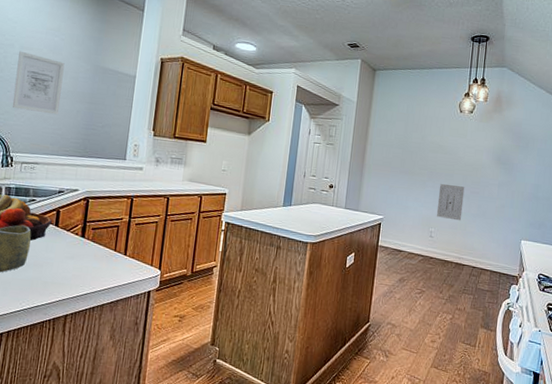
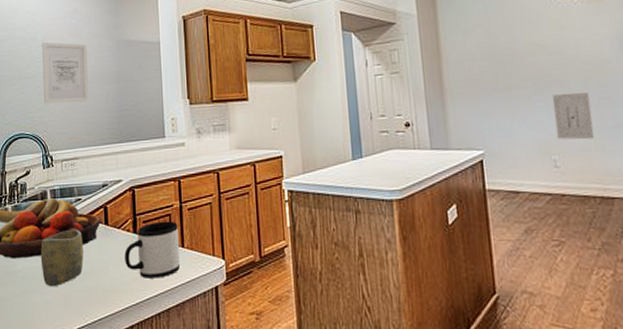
mug: none [69,230,124,278] -> present [124,221,180,278]

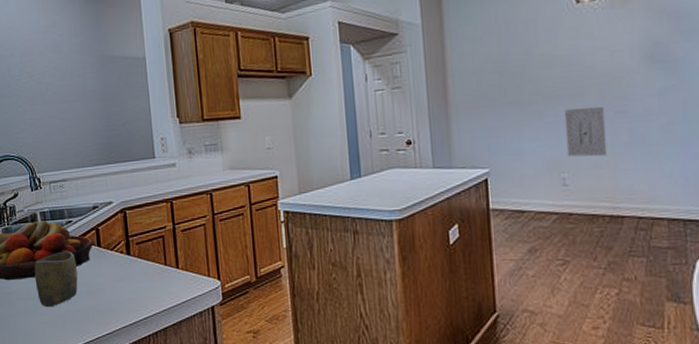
wall art: present [42,42,90,104] -> none [21,58,75,125]
mug: present [124,221,180,278] -> none [119,242,175,299]

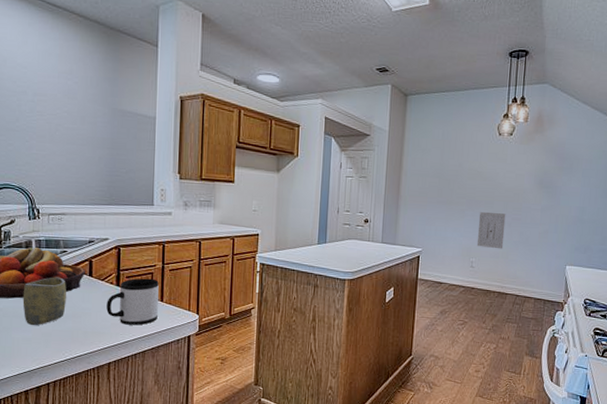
mug: none [119,242,175,299] -> present [106,278,159,326]

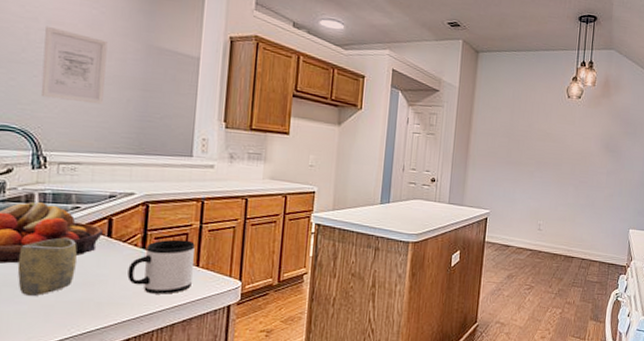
wall art: none [32,97,81,163] -> present [40,25,108,105]
wall art: present [476,211,506,249] -> none [544,173,574,212]

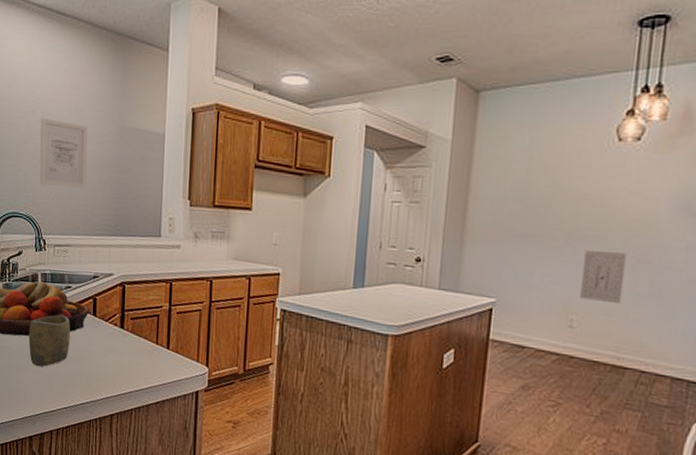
mug: present [127,239,195,294] -> none [110,320,165,375]
wall art: none [544,173,574,212] -> present [579,249,627,304]

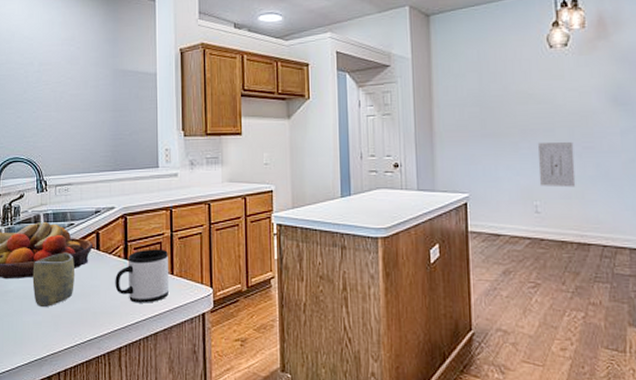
wall art: present [39,117,88,189] -> none [39,67,85,130]
mug: none [110,320,165,375] -> present [115,249,168,303]

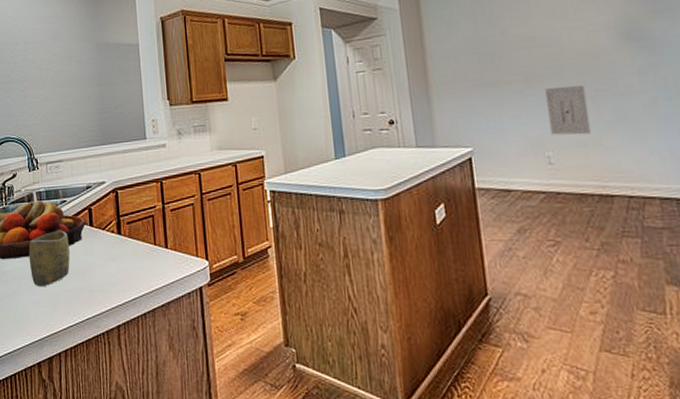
mug: present [115,249,168,303] -> none [109,222,164,279]

